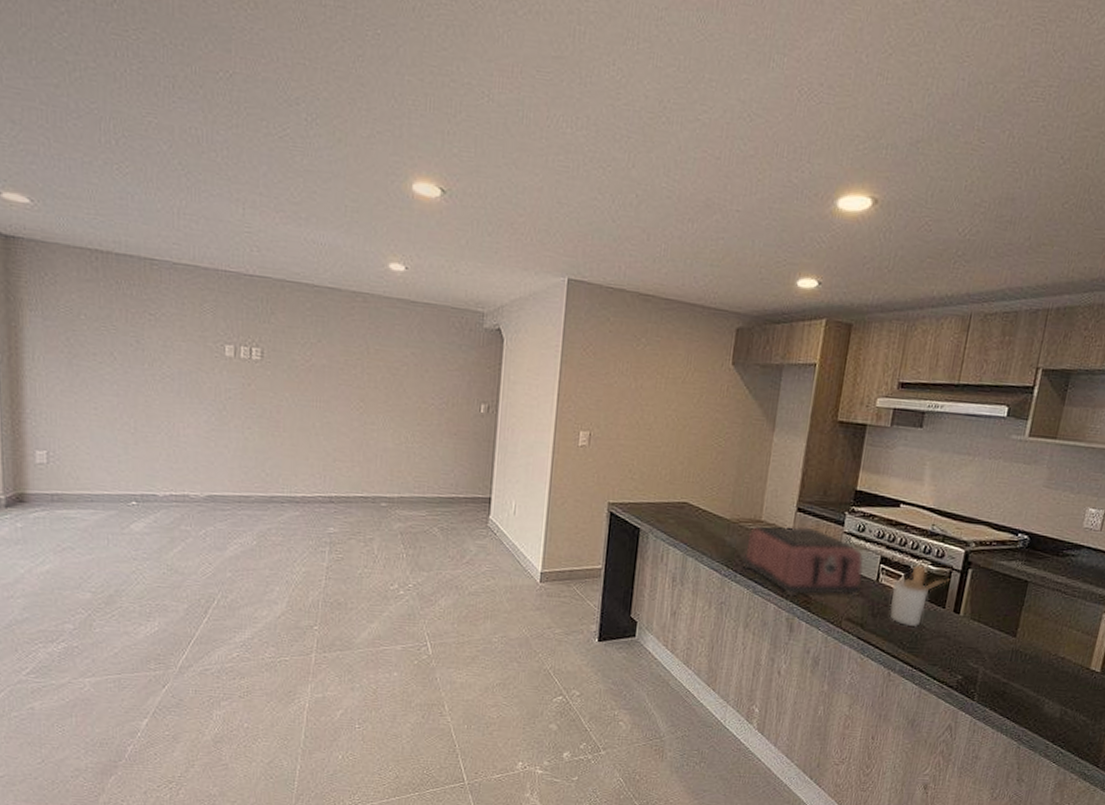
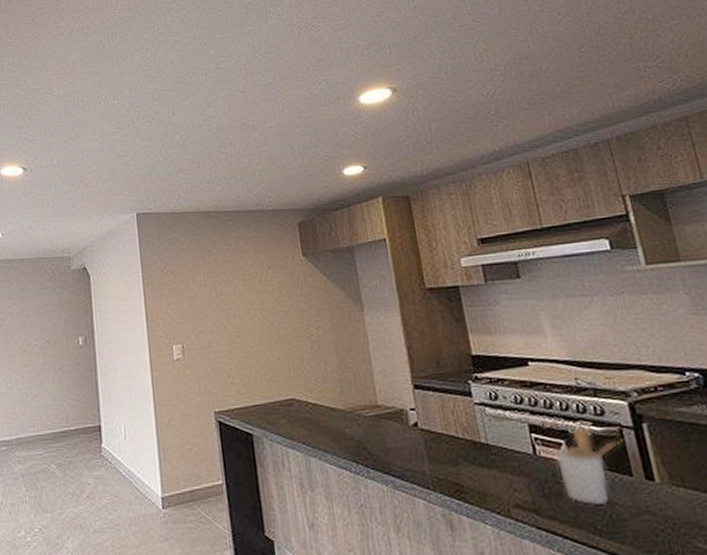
toaster: present [742,525,864,597] -> none [368,403,519,488]

